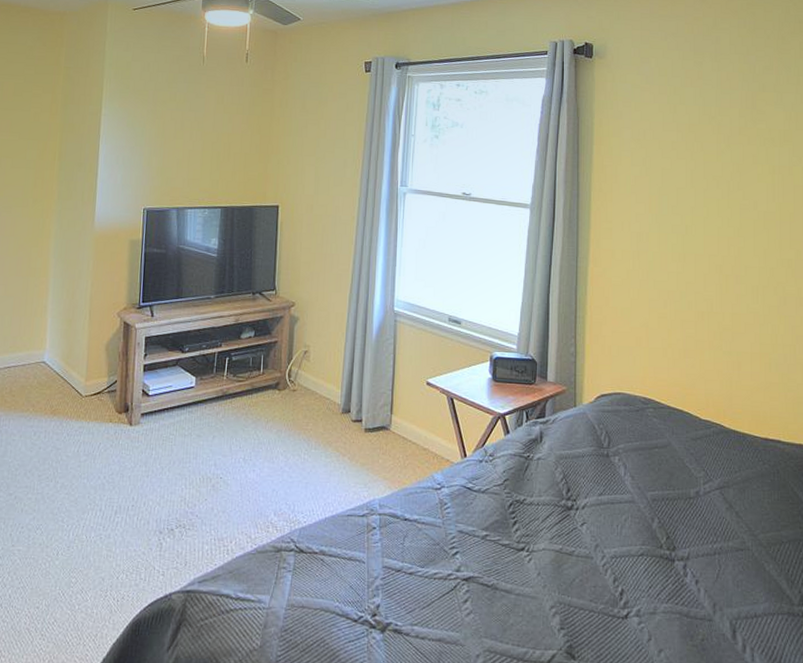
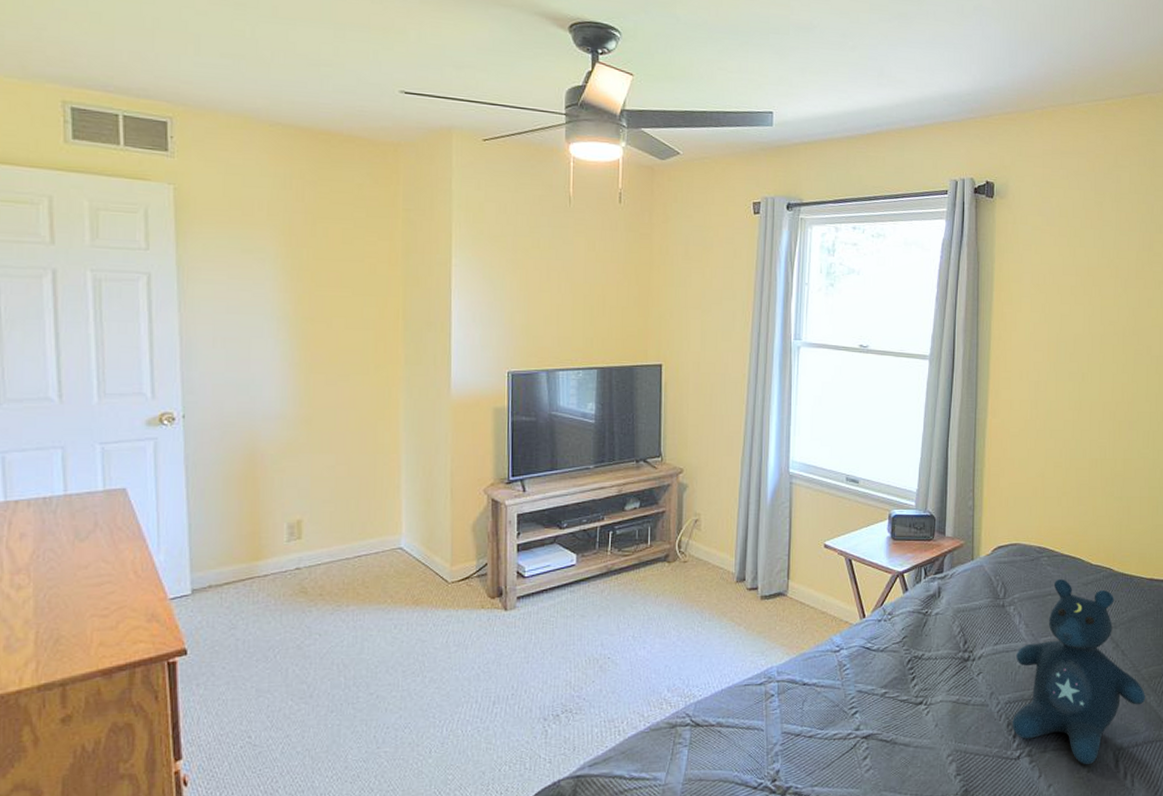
stuffed bear: none [619,431,765,633] -> present [1012,578,1146,765]

